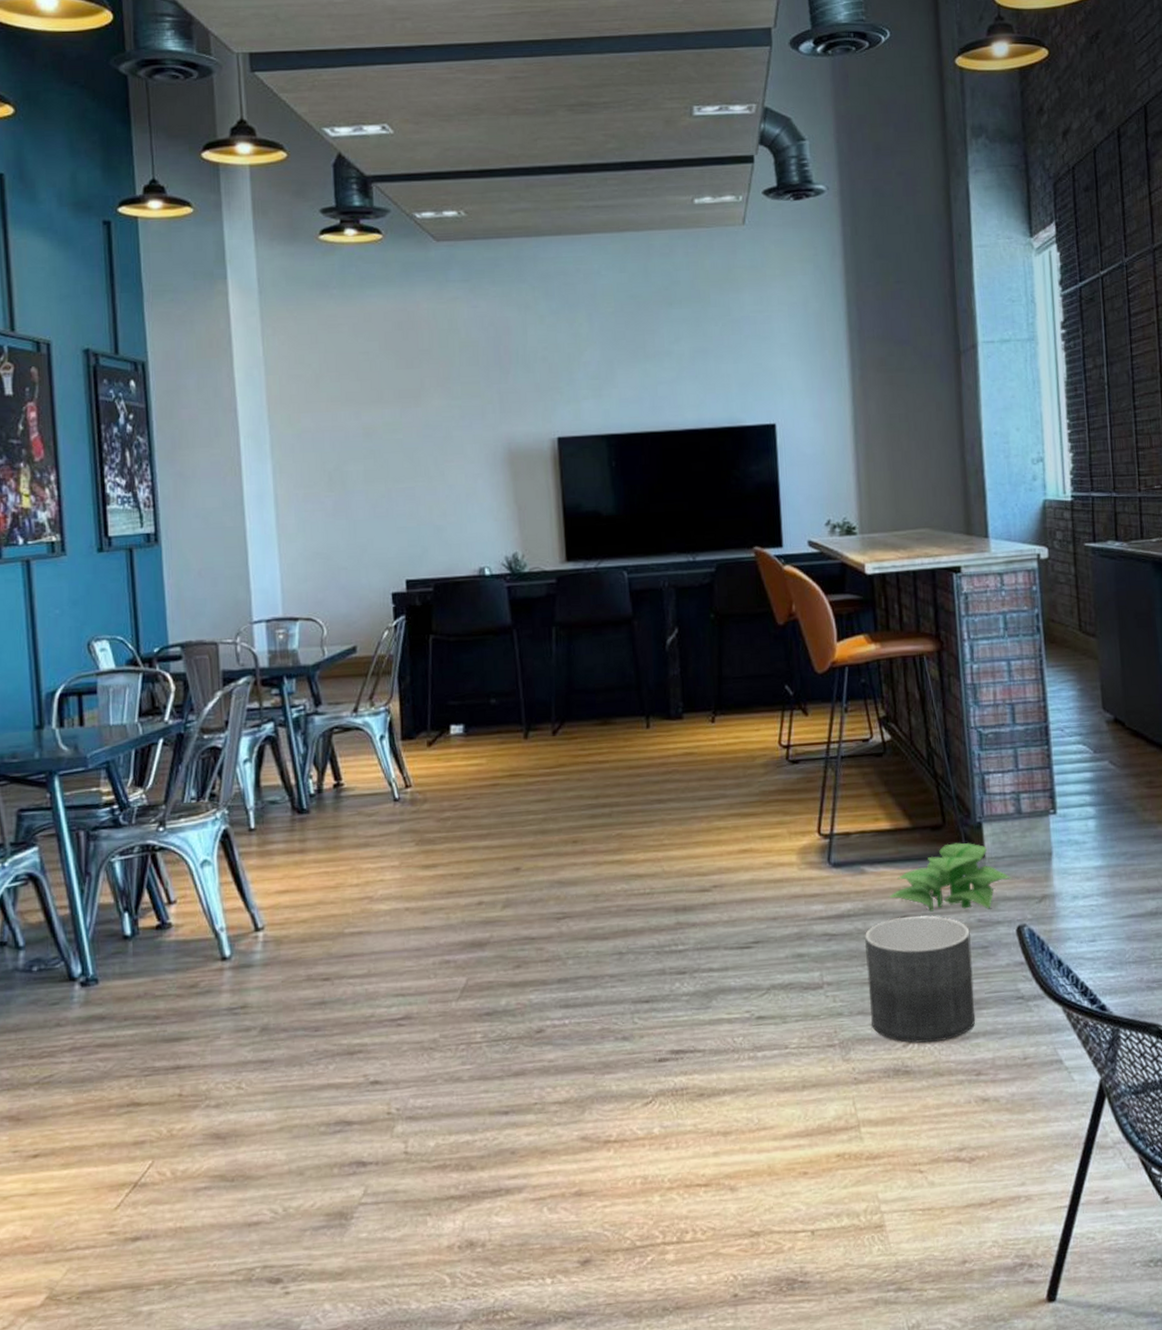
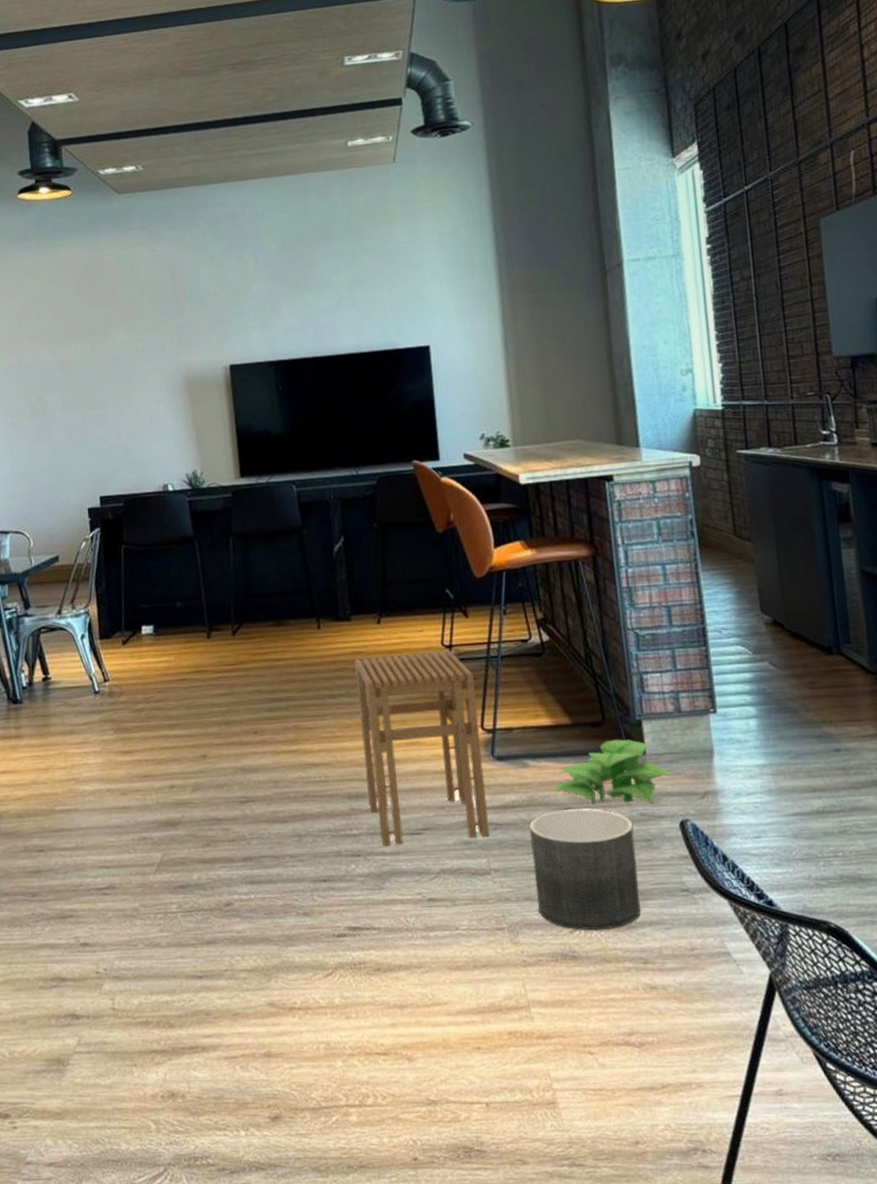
stool: none [684,749,823,962] -> present [353,649,489,846]

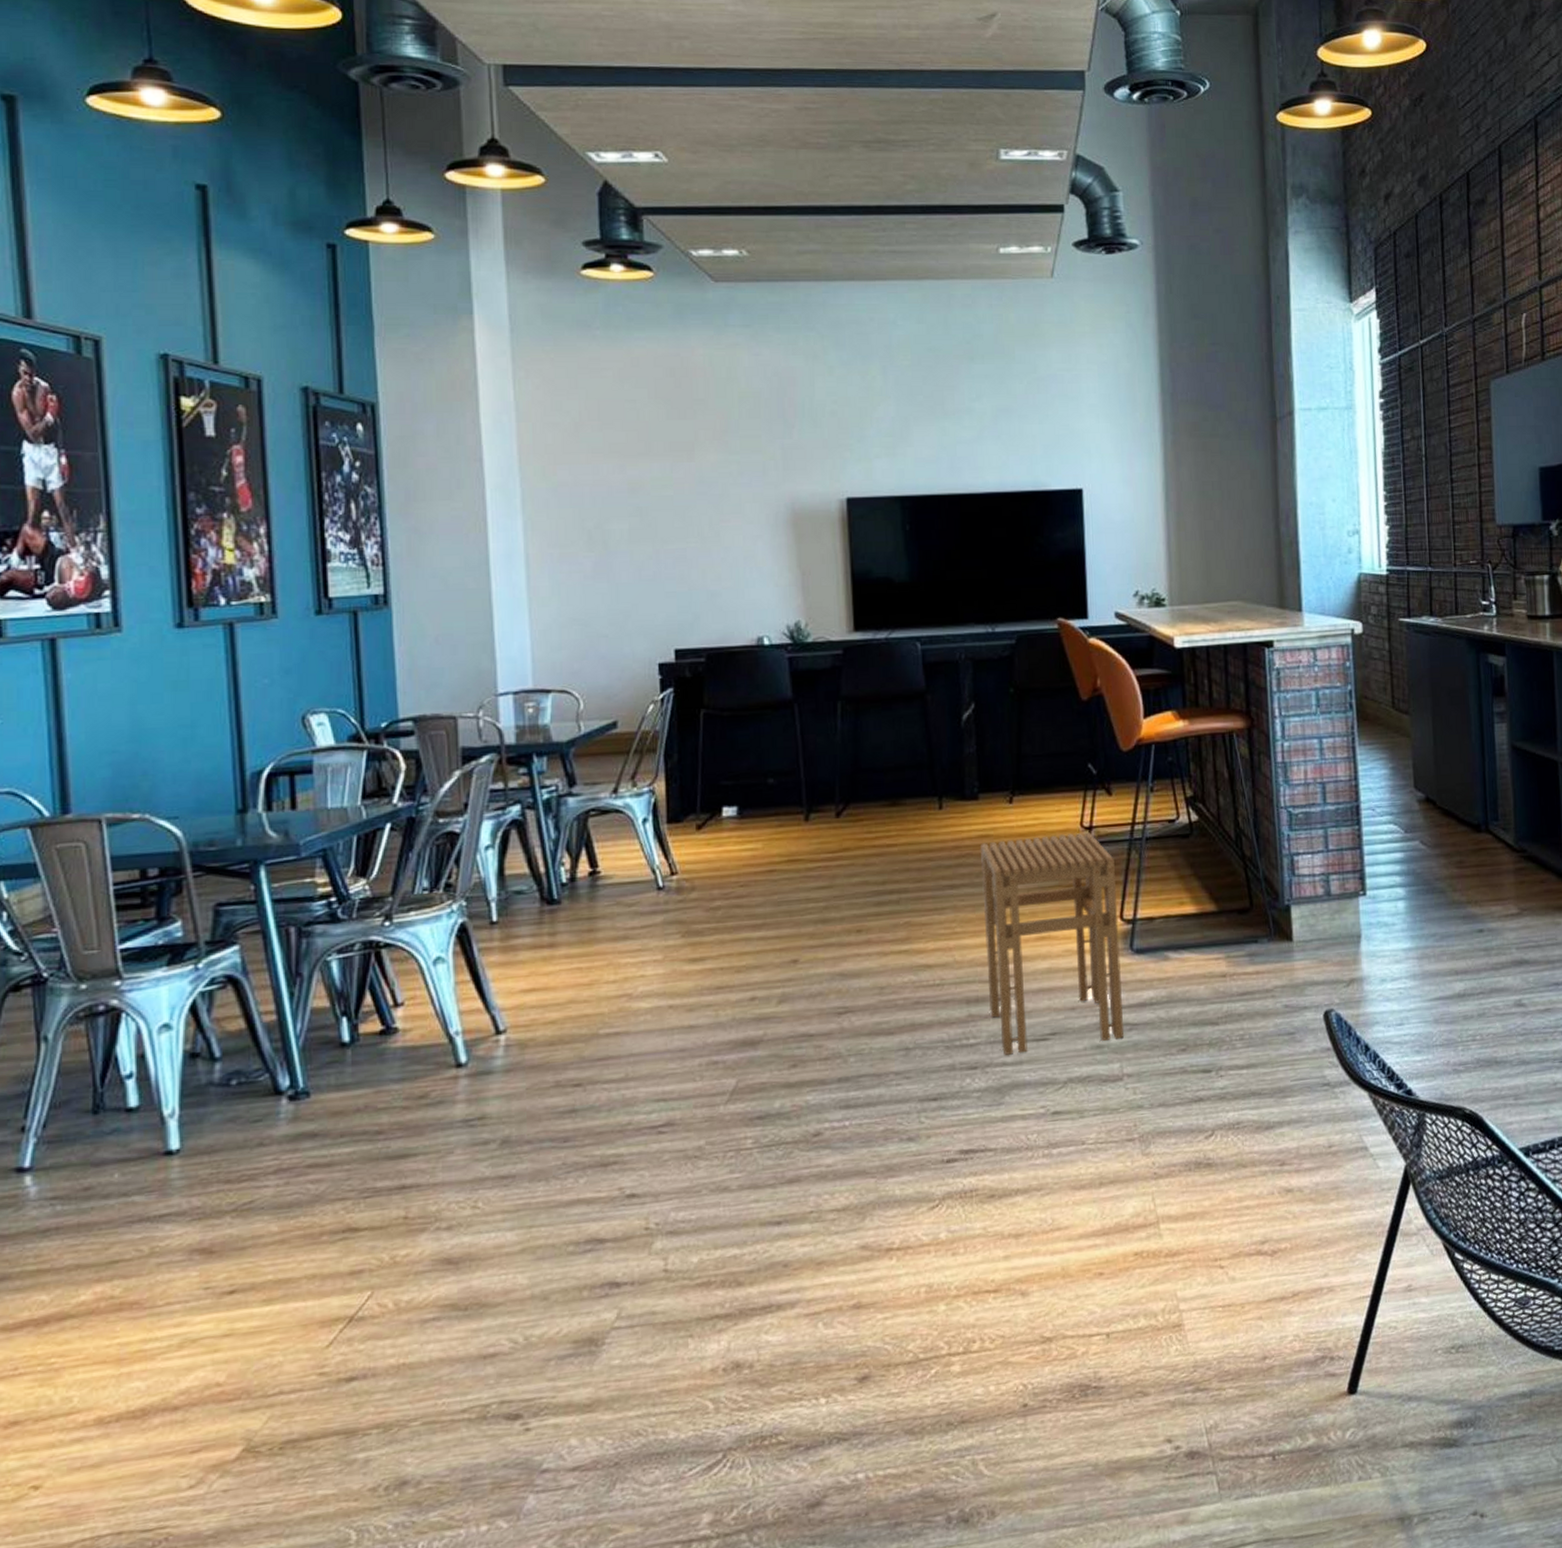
planter: present [529,808,641,931] -> none [1167,1002,1281,1135]
decorative plant: present [551,739,673,805] -> none [1192,926,1320,998]

